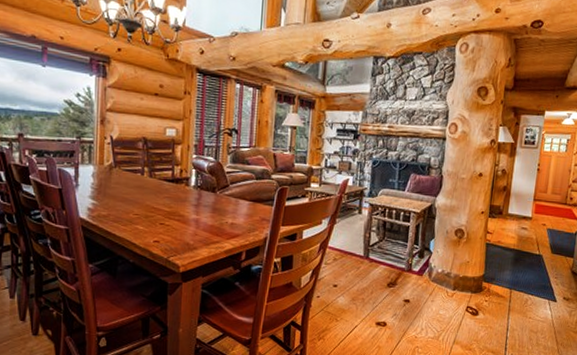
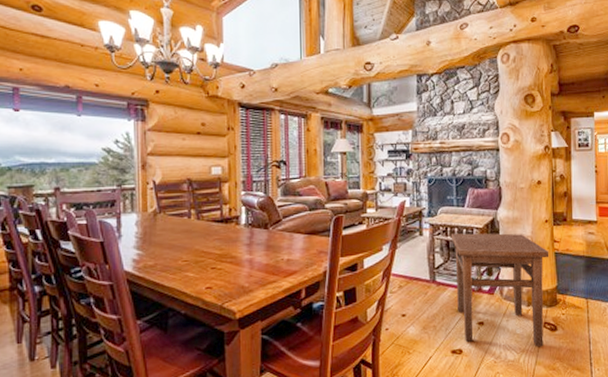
side table: none [386,215,481,329] -> present [450,233,549,347]

